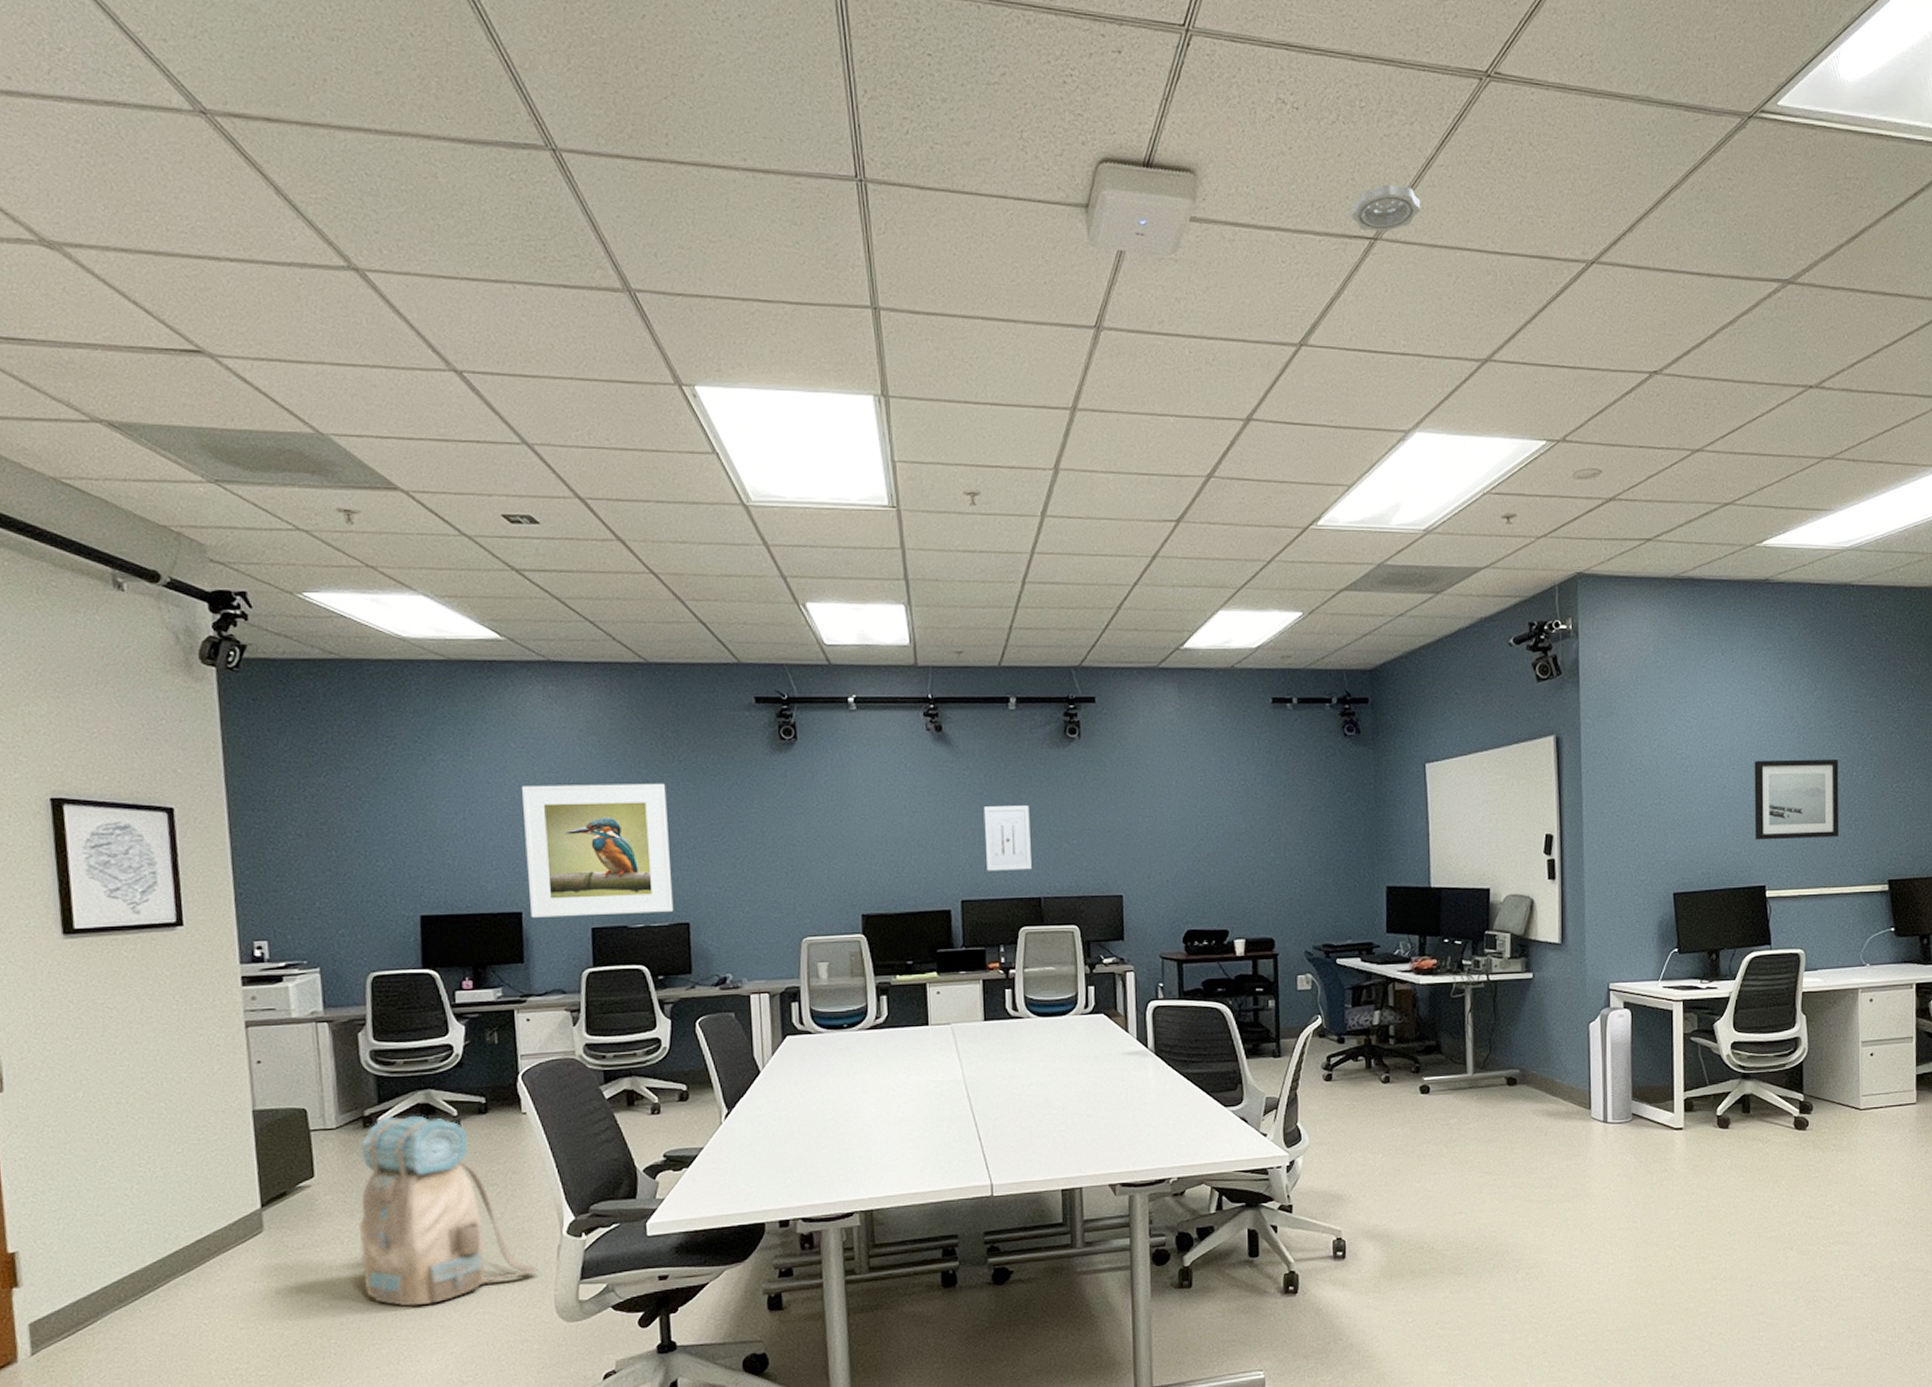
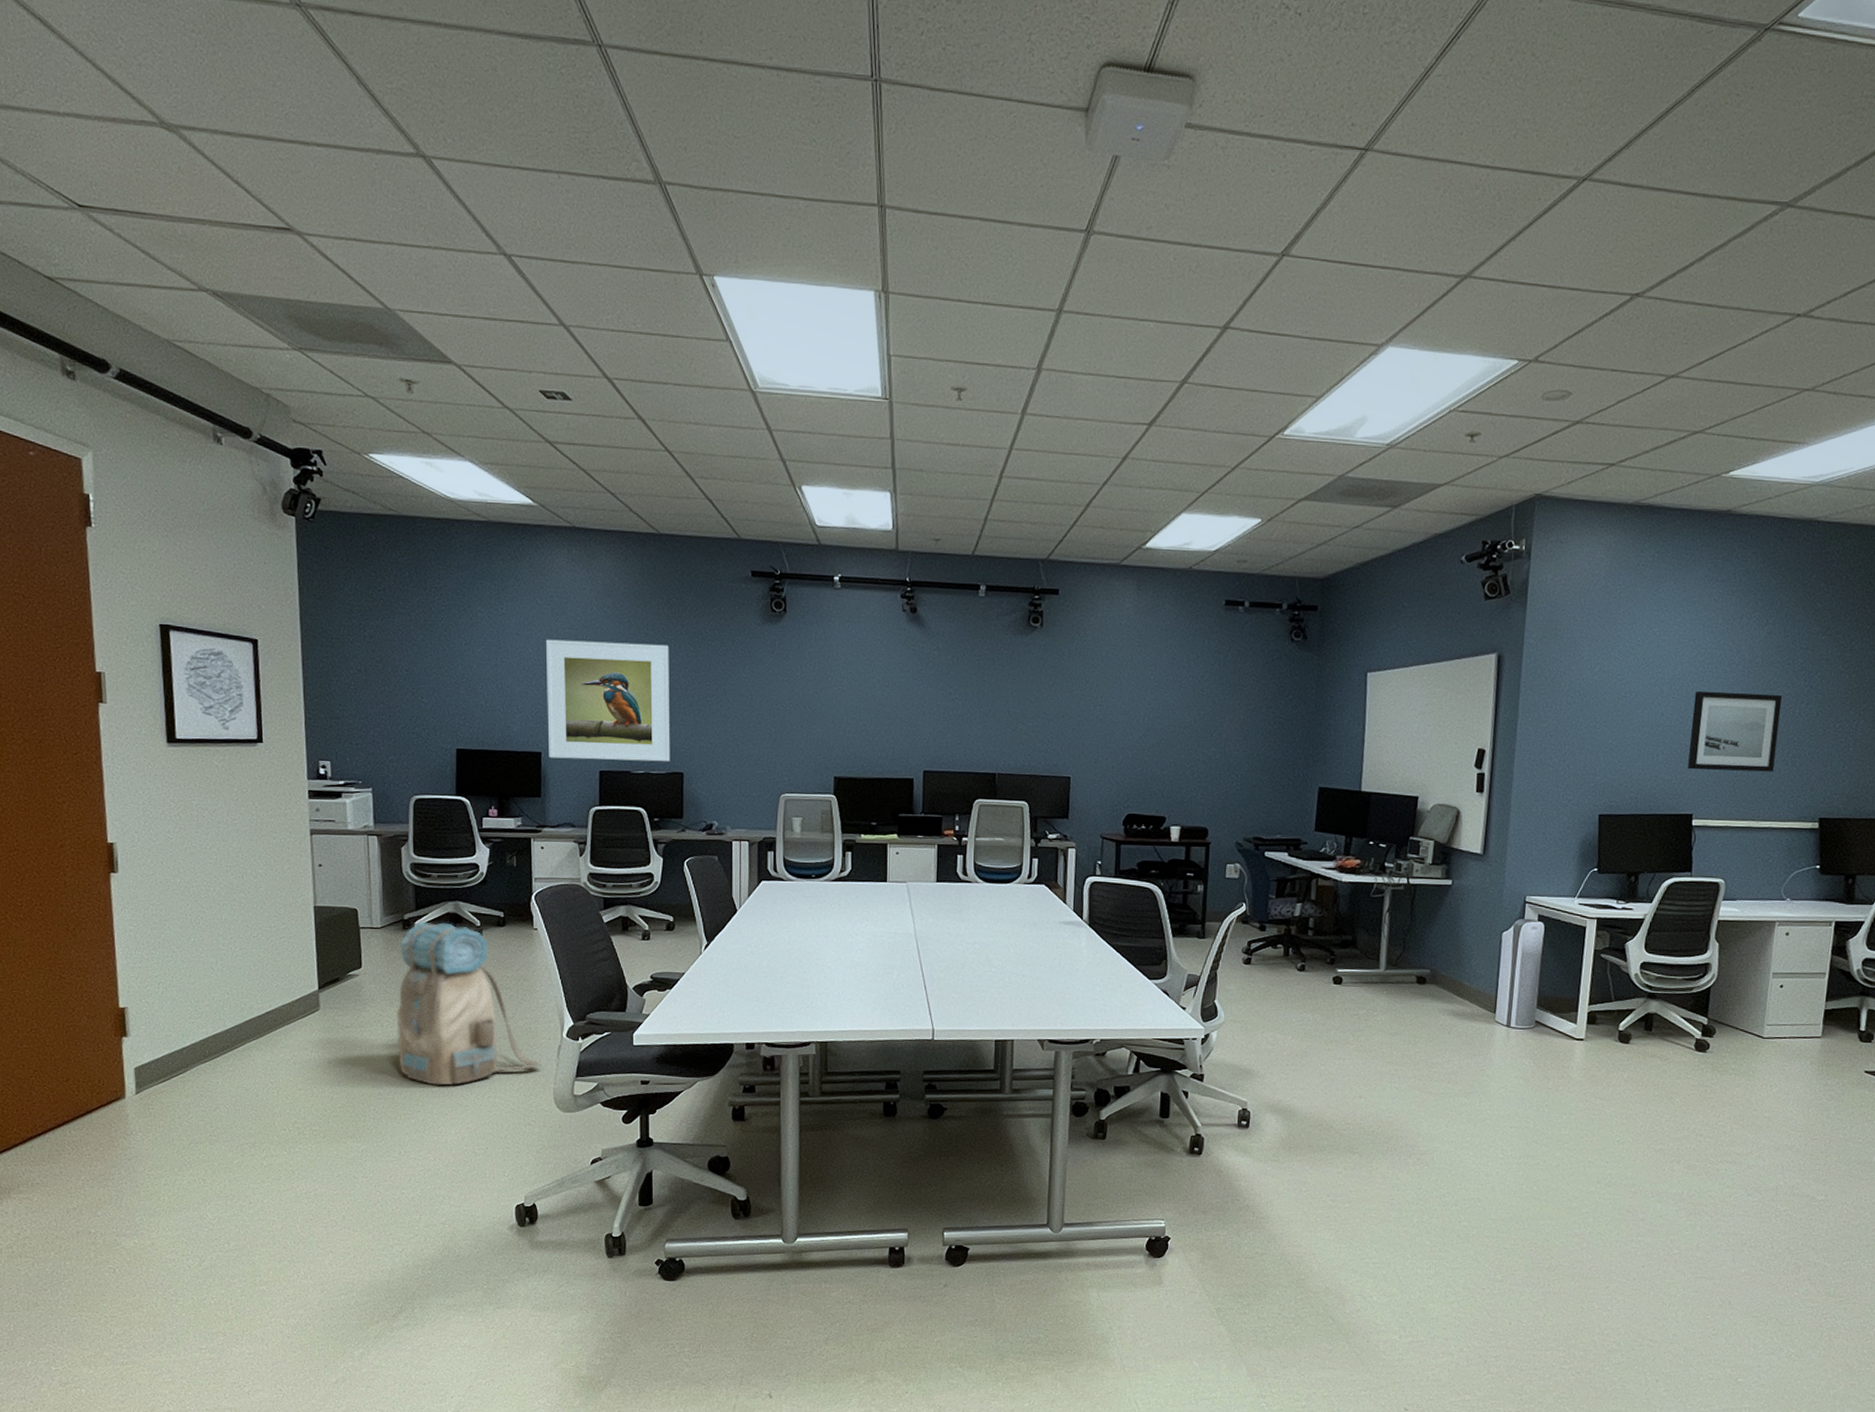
wall art: present [983,806,1032,871] -> none [948,685,991,747]
smoke detector: present [1351,184,1421,232] -> none [1344,94,1416,143]

